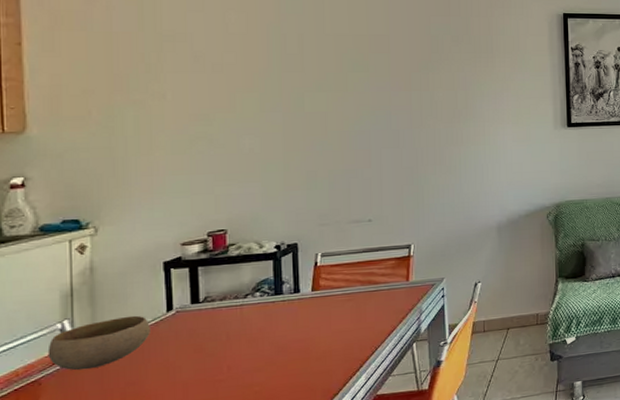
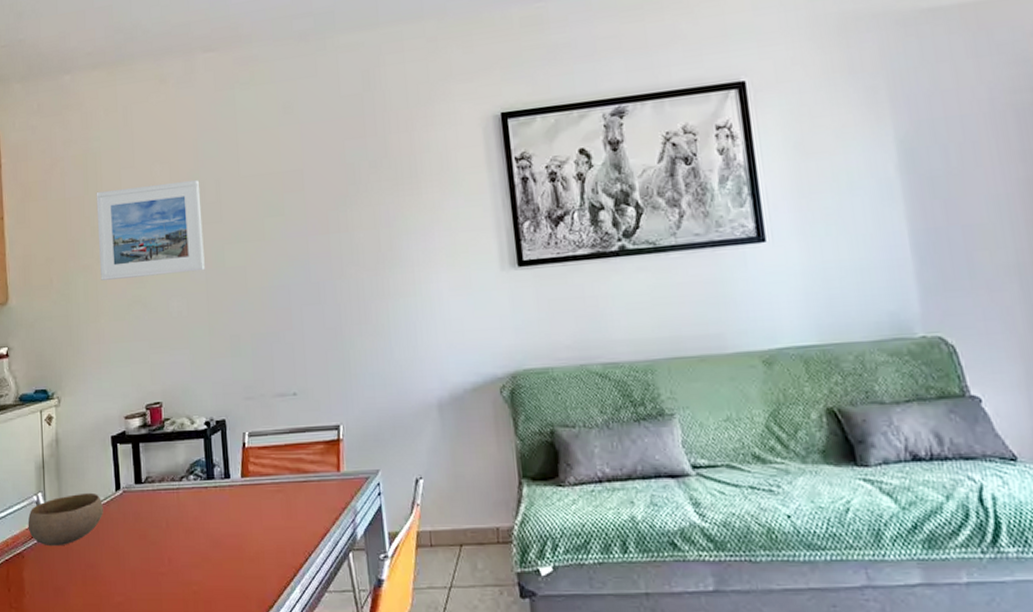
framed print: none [153,31,282,116] -> present [96,180,205,280]

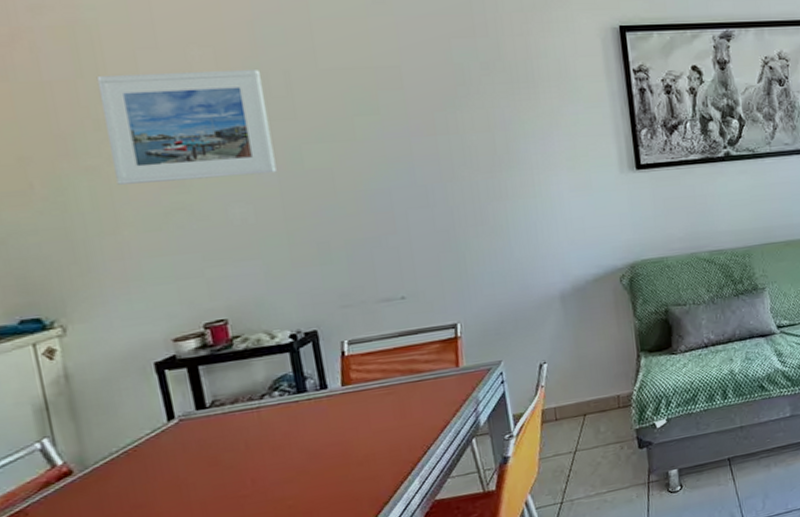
bowl: present [28,492,103,547] -> none [28,427,152,496]

